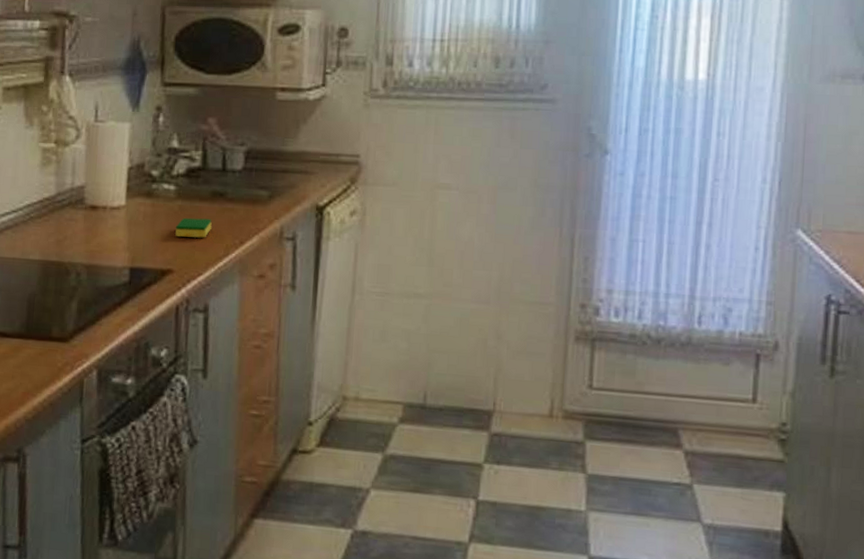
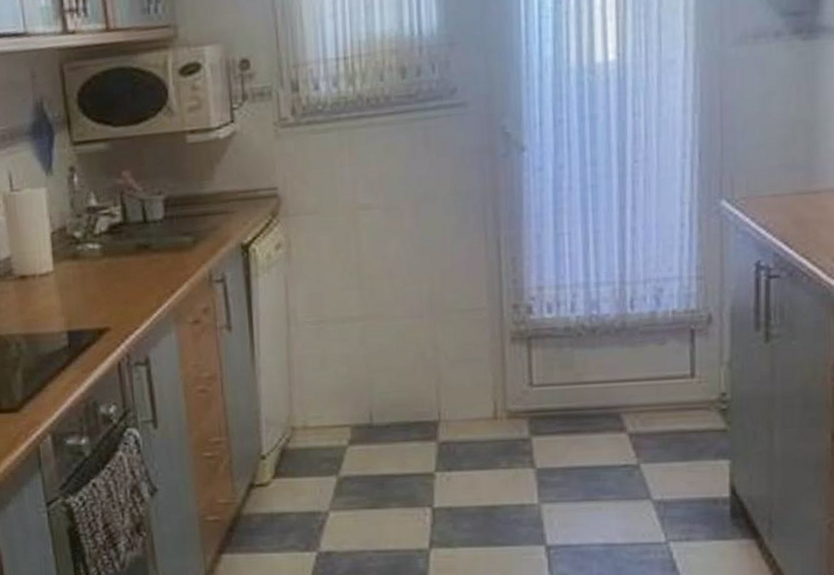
dish sponge: present [175,217,212,238] -> none [106,272,141,295]

